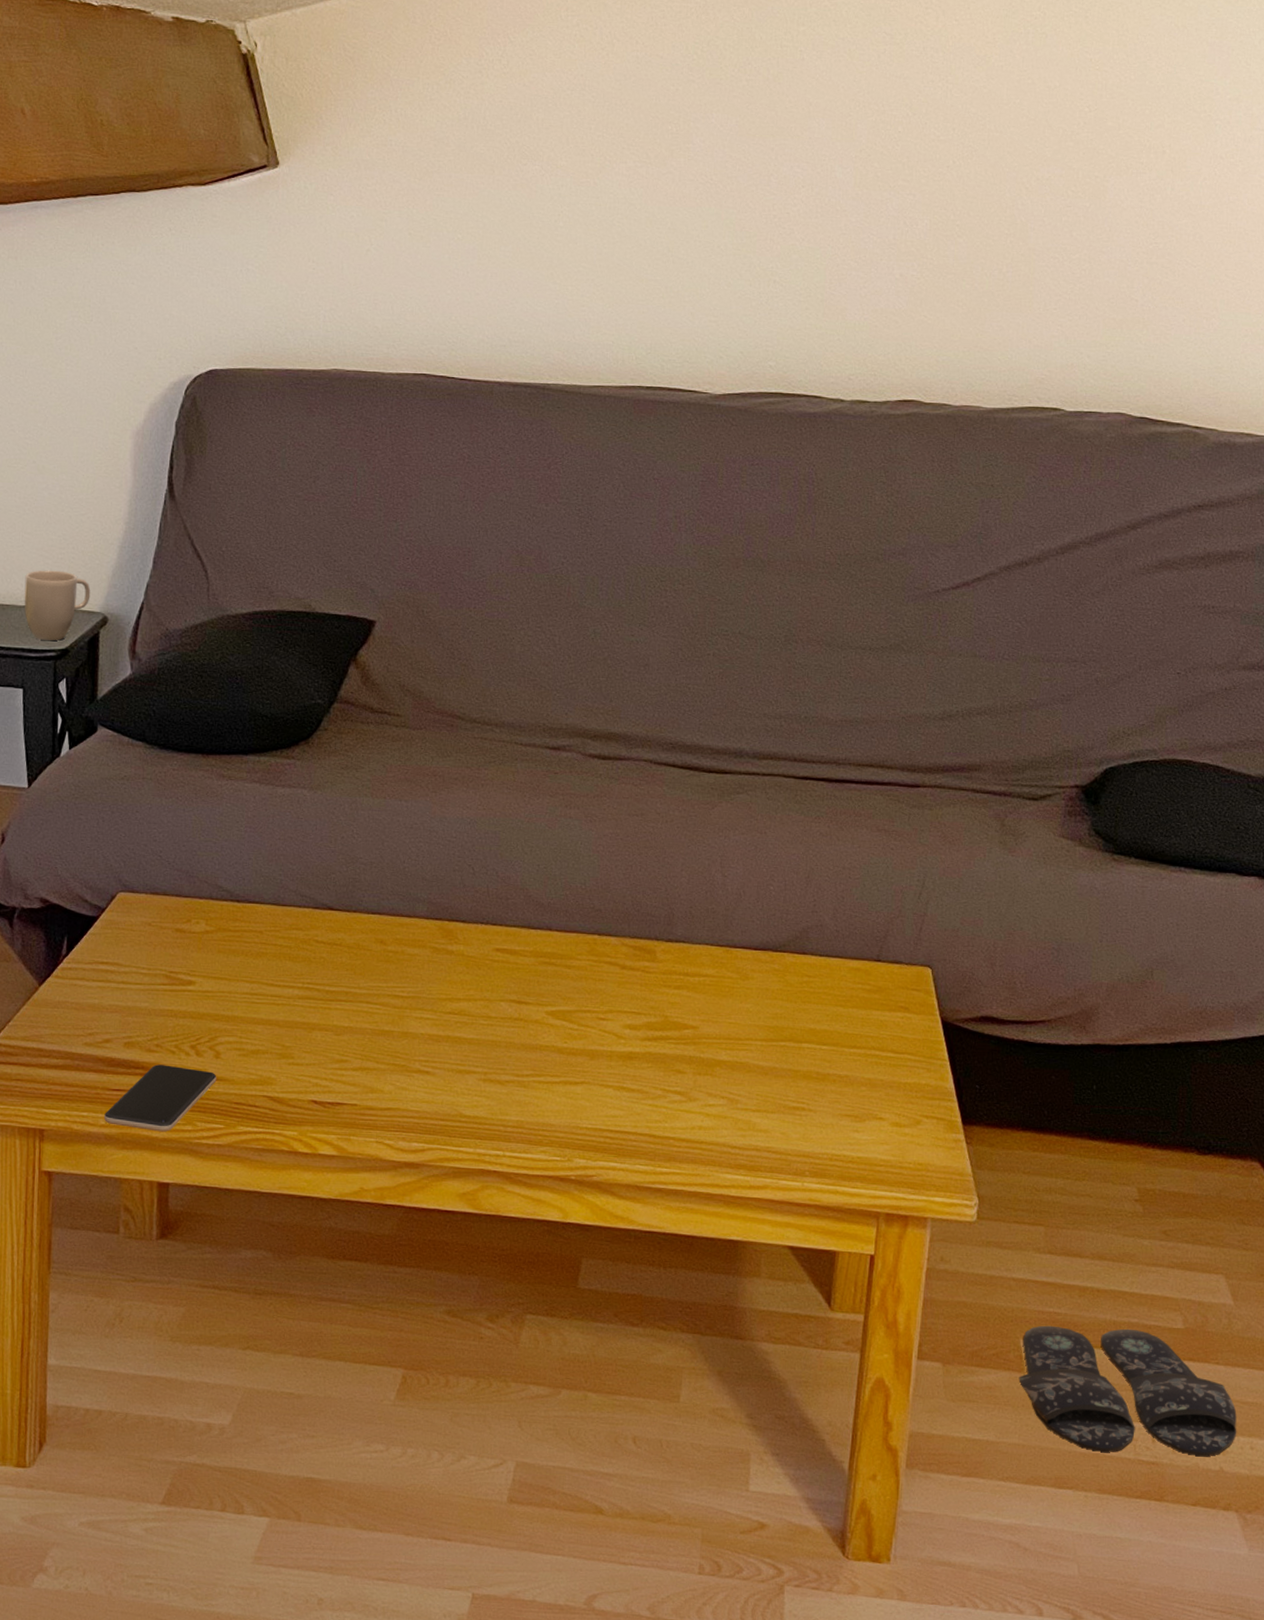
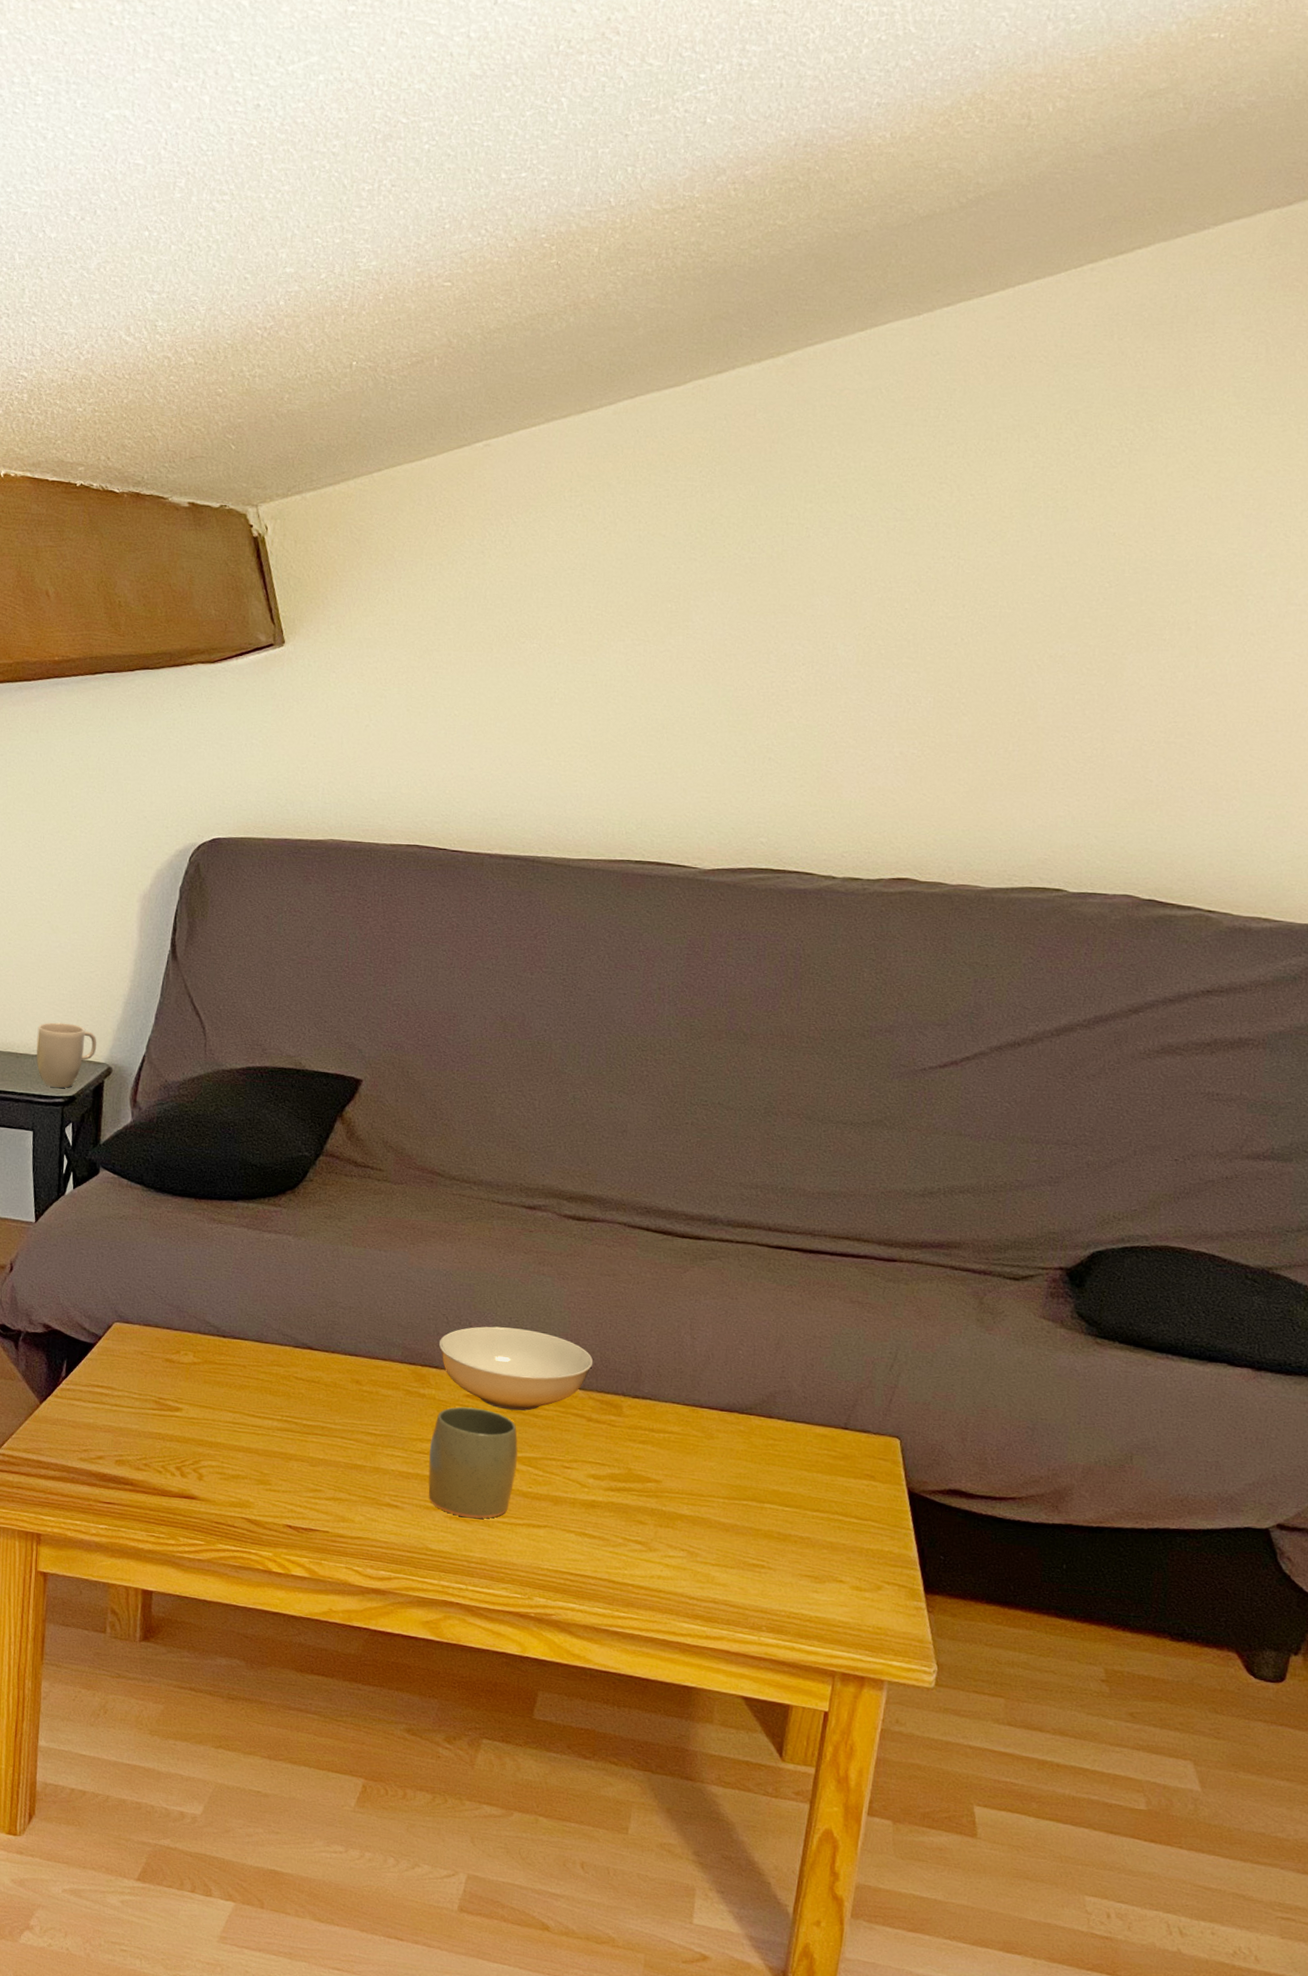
smartphone: present [103,1064,217,1132] -> none [95,1482,199,1545]
mug: none [459,961,552,1080] -> present [428,1406,518,1519]
bowl: none [465,875,625,963] -> present [438,1326,594,1411]
slippers: present [1018,1325,1237,1456] -> none [970,1794,1199,1937]

